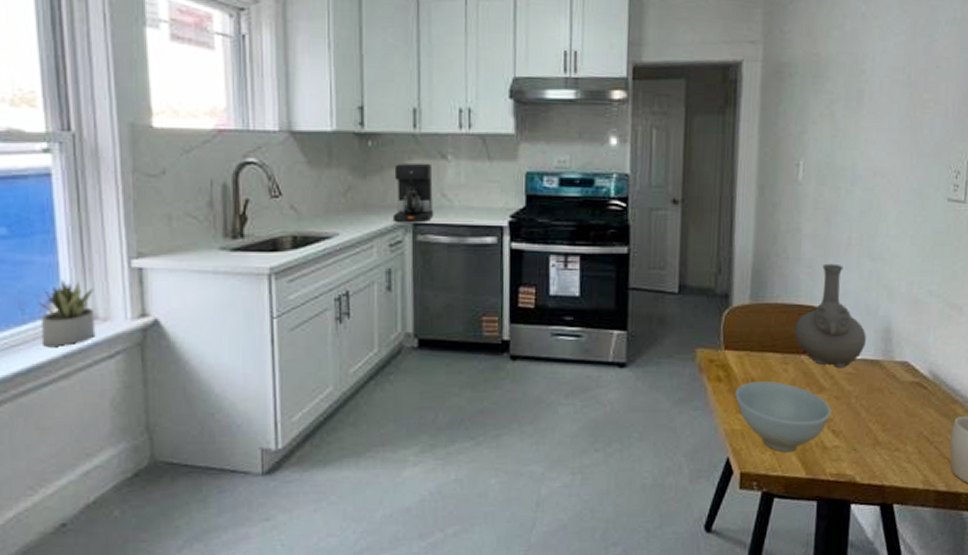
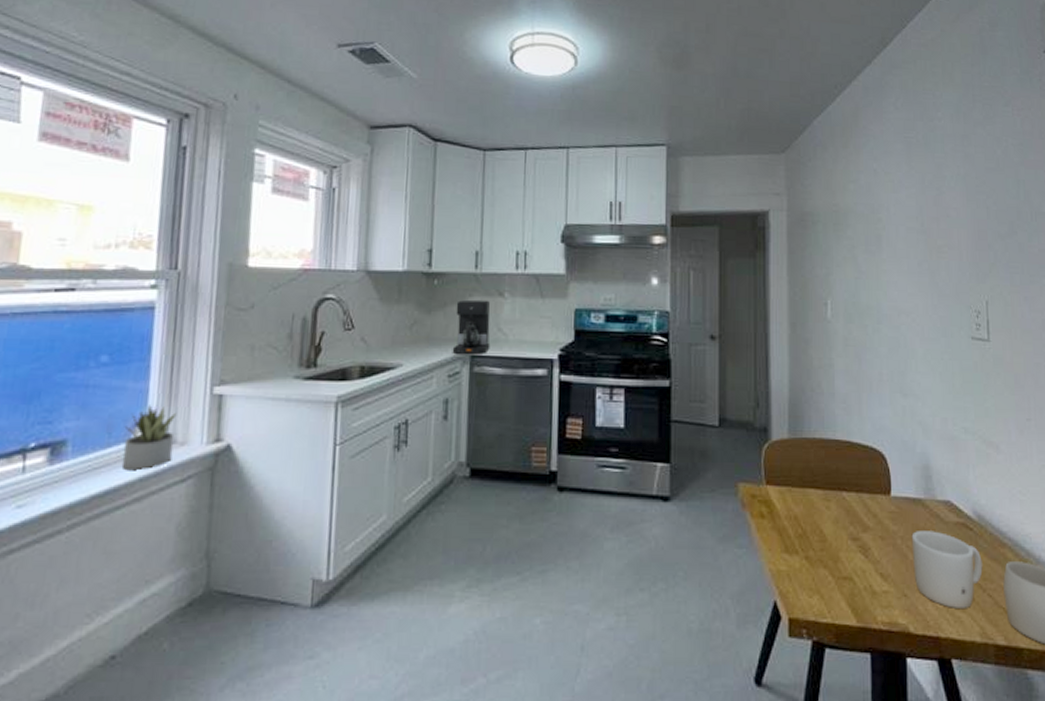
bowl: present [735,380,831,452] -> none [779,518,877,597]
vase: present [795,263,866,369] -> none [834,399,906,507]
mug: none [865,390,933,460] -> present [911,531,983,608]

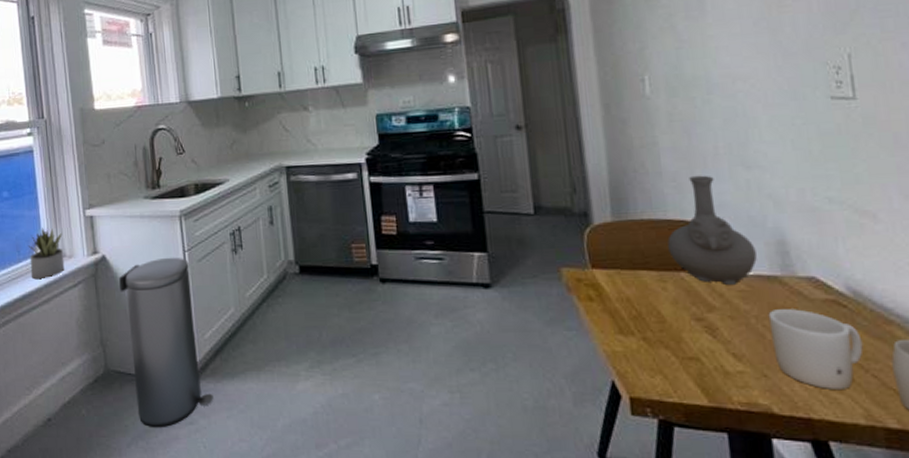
pedal bin: none [241,451,345,664] -> present [119,257,213,427]
coffee maker: present [452,299,491,354] -> none [267,115,303,166]
vase: none [834,399,906,507] -> present [667,175,757,286]

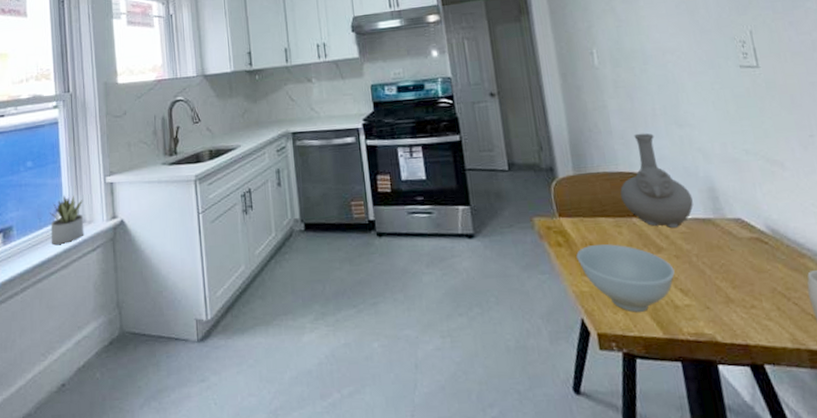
pedal bin: present [119,257,213,427] -> none [136,219,224,387]
bowl: none [610,299,728,377] -> present [576,244,675,312]
mug: present [768,309,864,389] -> none [706,247,785,318]

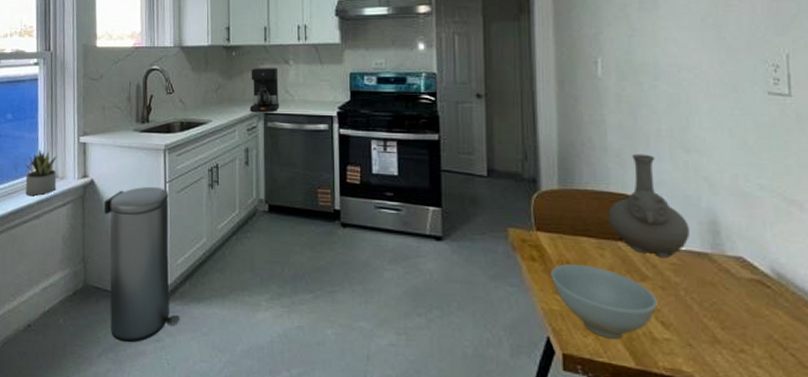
pedal bin: none [136,219,224,387] -> present [104,186,180,342]
coffee maker: none [275,86,307,132] -> present [249,67,280,112]

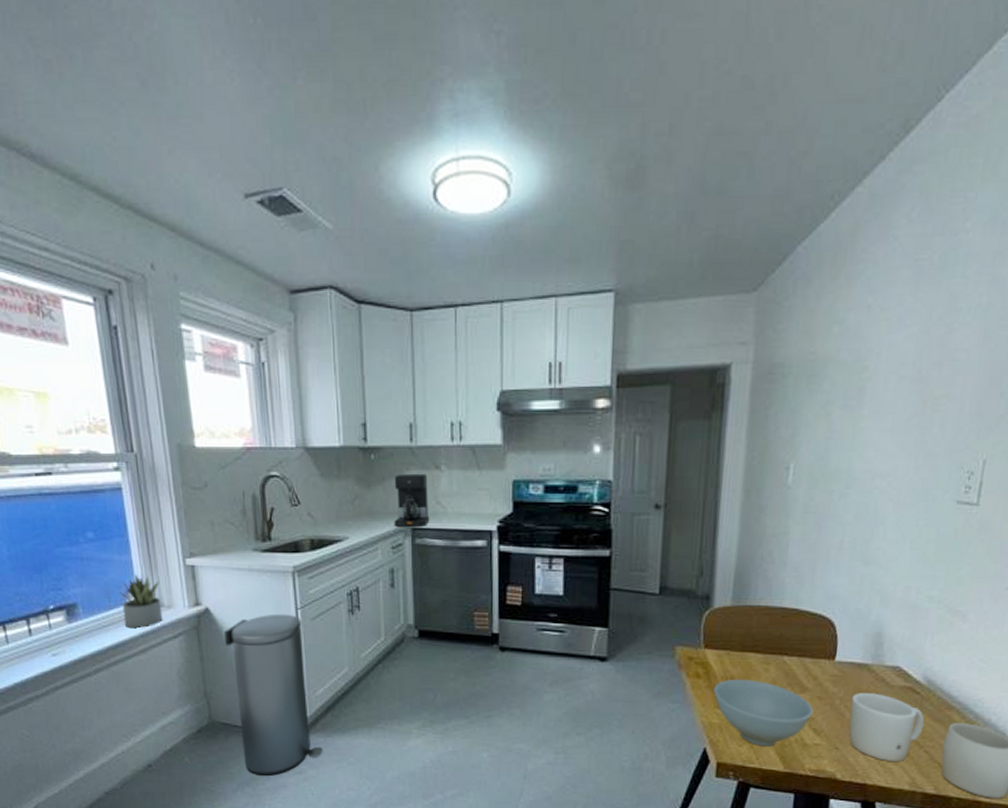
vase: present [608,153,690,259] -> none [777,567,855,671]
mug: none [696,284,783,365] -> present [848,693,925,761]

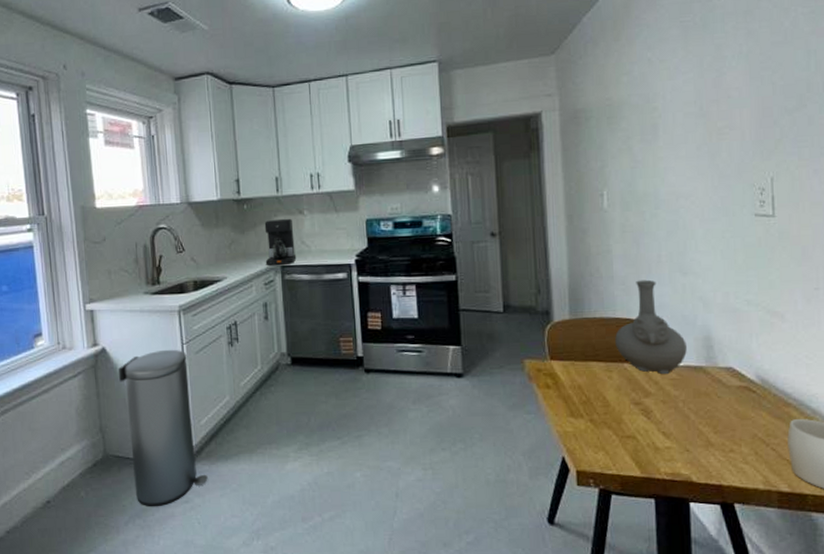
succulent plant: present [119,574,163,629] -> none [27,321,65,371]
bowl: present [713,678,813,747] -> none [564,387,660,452]
vase: none [777,567,855,671] -> present [615,279,687,375]
mug: present [848,693,925,761] -> none [693,394,766,461]

